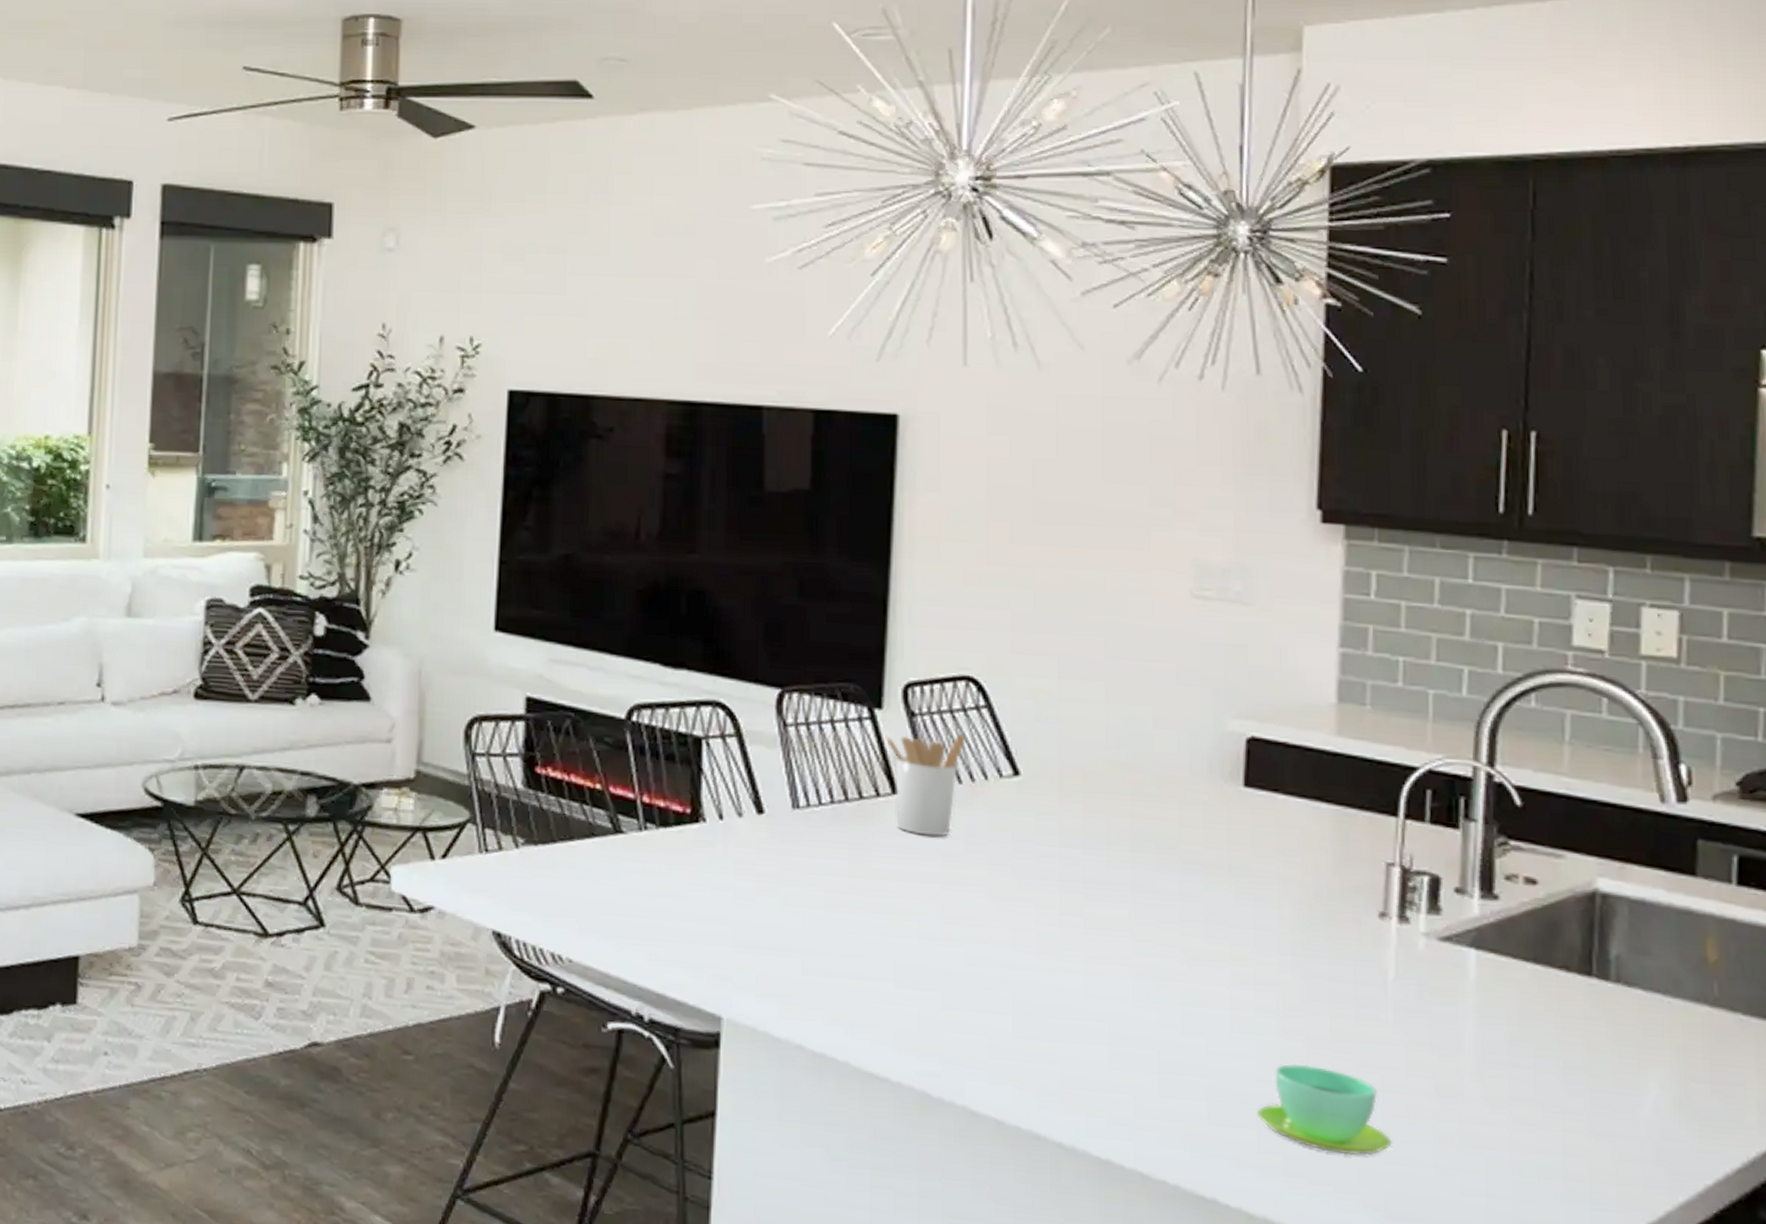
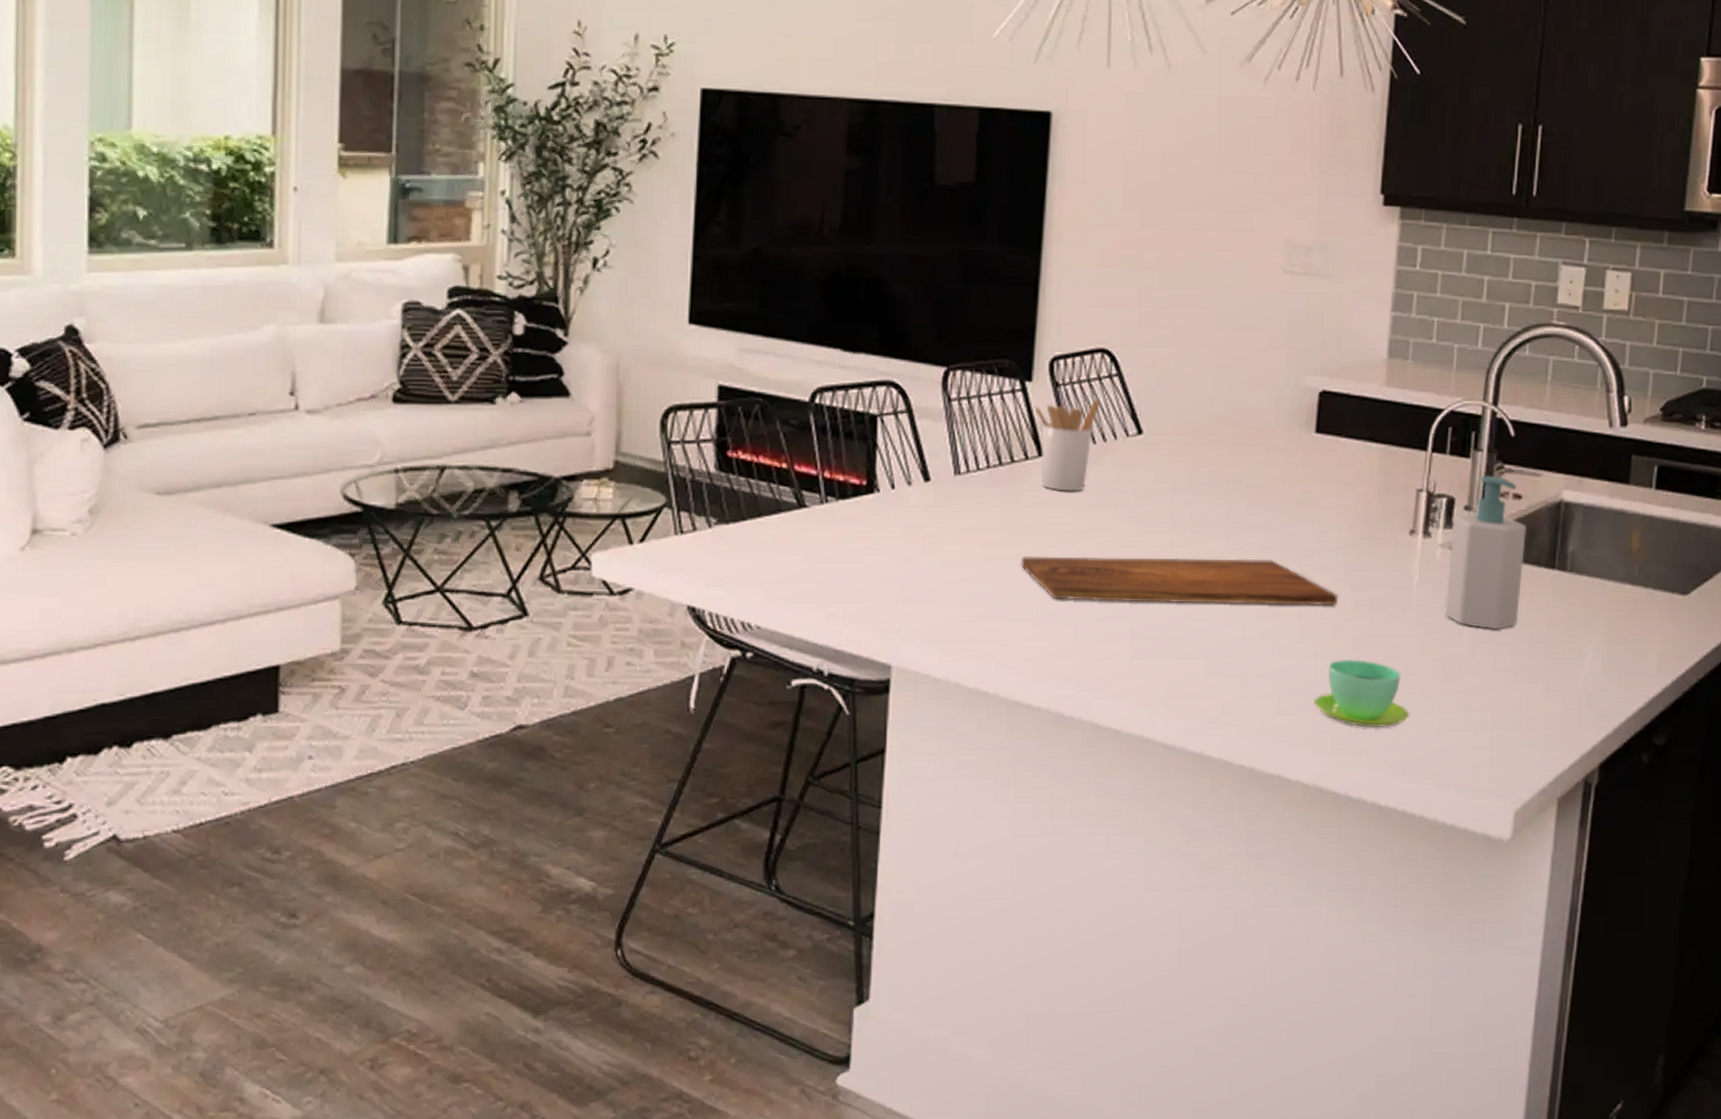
cutting board: none [874,906,1284,997] -> present [1021,556,1338,606]
soap bottle: none [1434,851,1548,1047] -> present [1445,475,1527,630]

